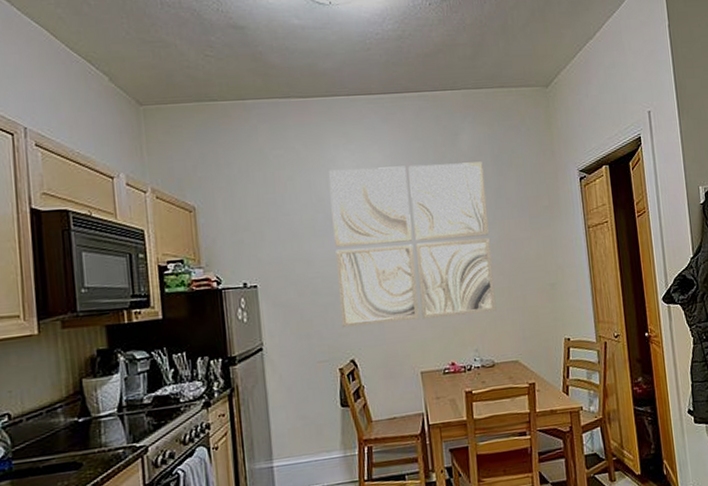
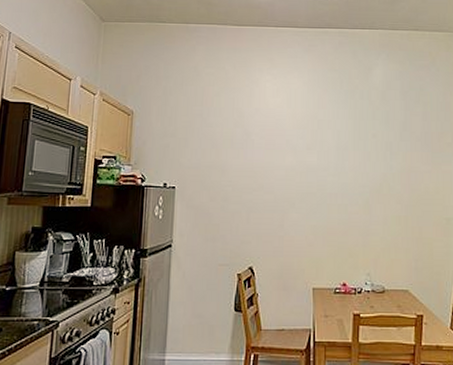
wall art: present [329,161,497,327] -> none [245,90,392,239]

